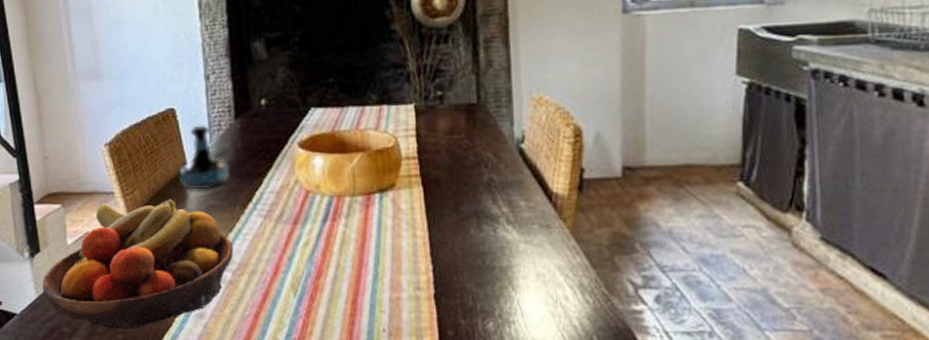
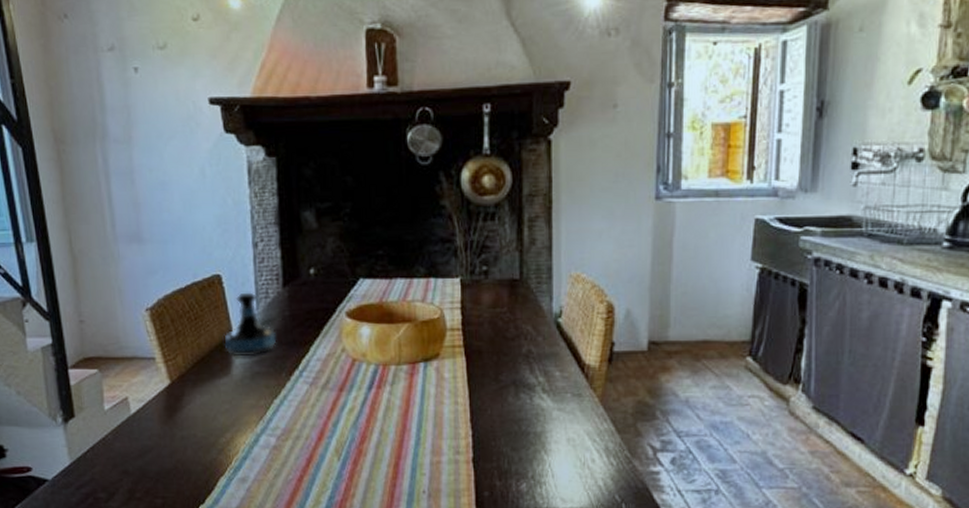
fruit bowl: present [42,199,234,330] -> none [76,365,279,494]

